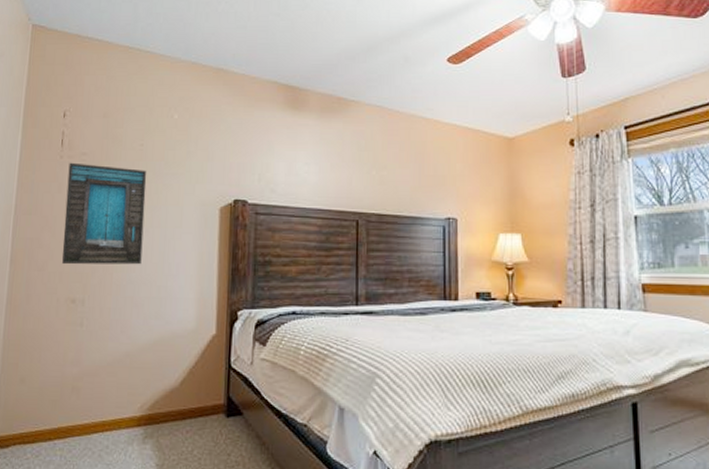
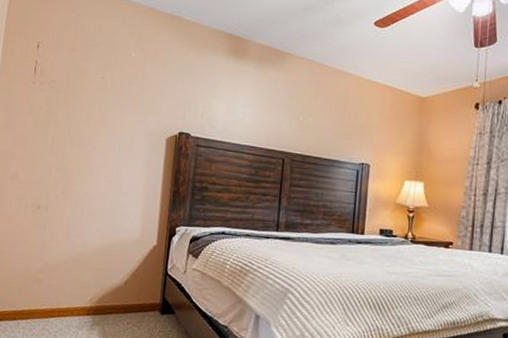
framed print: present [62,162,147,265] -> none [31,88,106,181]

